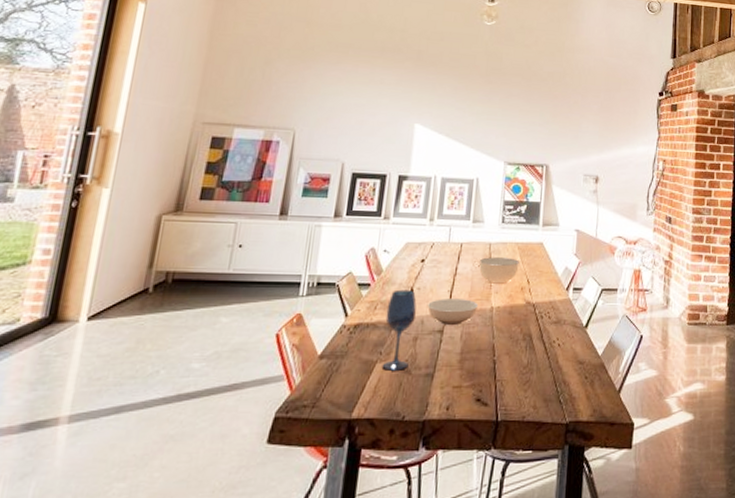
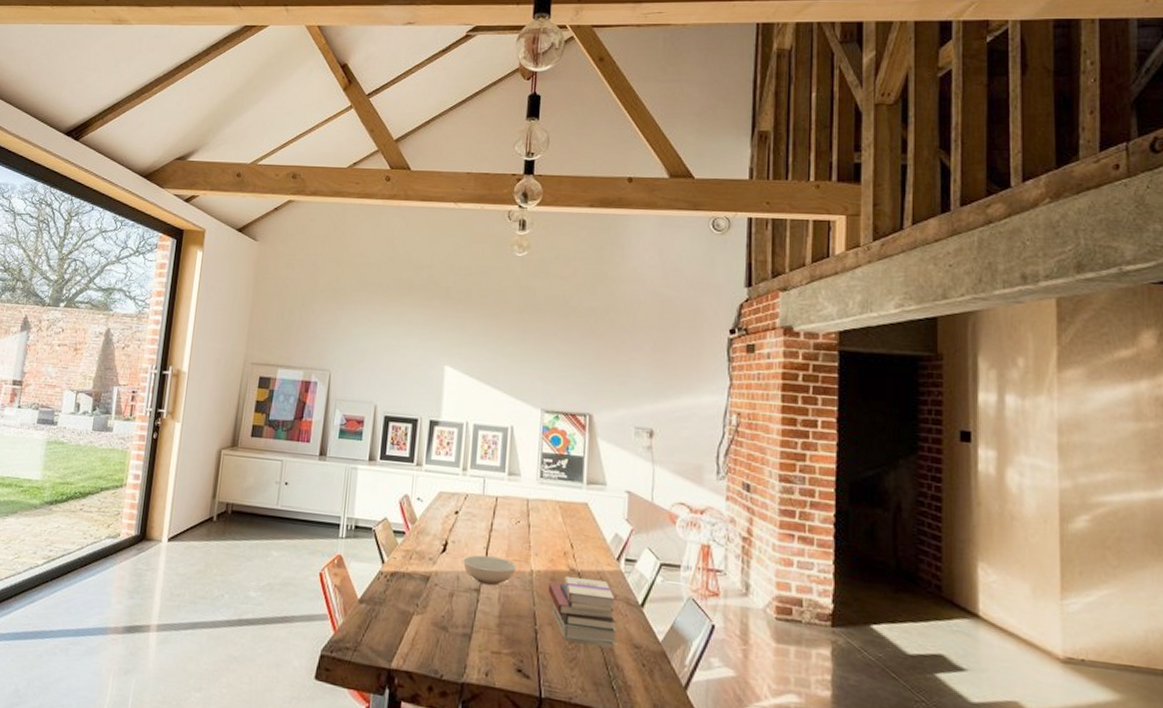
wineglass: present [381,289,417,371] -> none [418,540,452,626]
bowl: present [479,257,519,285] -> none [516,514,561,547]
books: none [506,309,565,367] -> present [548,576,617,649]

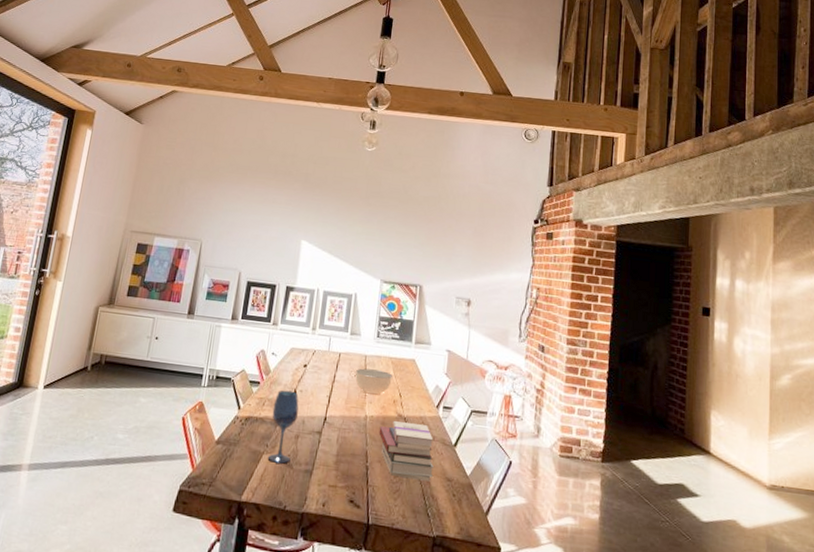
wineglass: none [418,540,452,626] -> present [267,390,299,464]
bowl: present [463,555,517,586] -> none [308,402,354,429]
bowl: none [516,514,561,547] -> present [355,368,393,396]

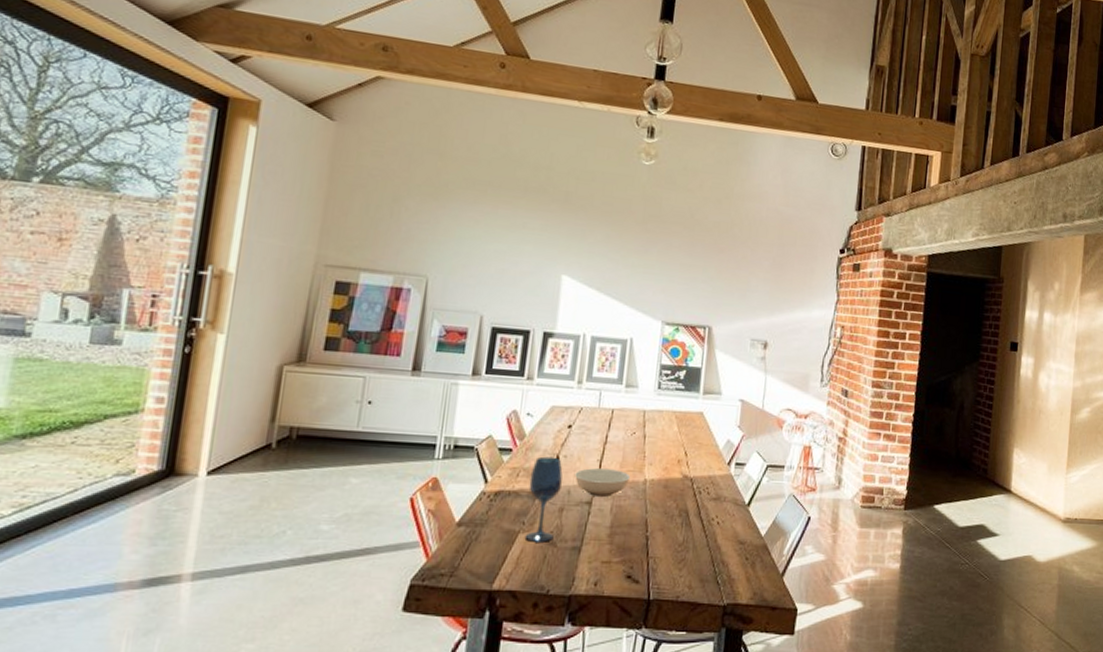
bowl: none [308,402,354,429] -> present [575,468,631,498]
bowl: present [355,368,393,396] -> none [632,425,677,456]
books: present [379,421,434,482] -> none [660,483,724,547]

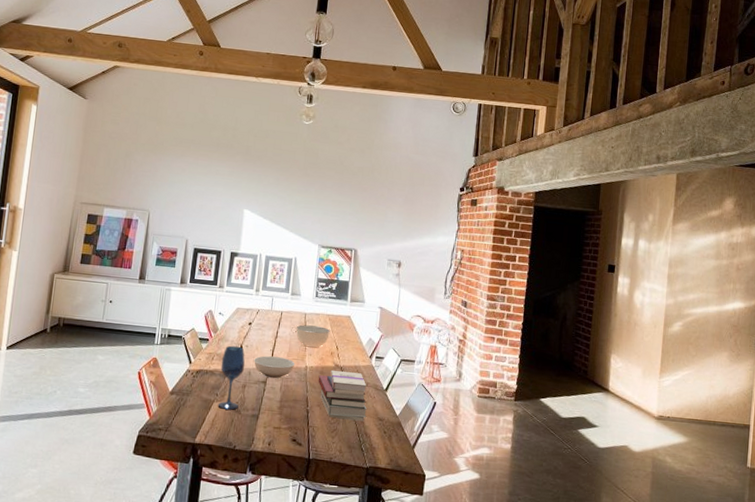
bowl: none [632,425,677,456] -> present [296,325,330,349]
books: none [660,483,724,547] -> present [318,370,367,421]

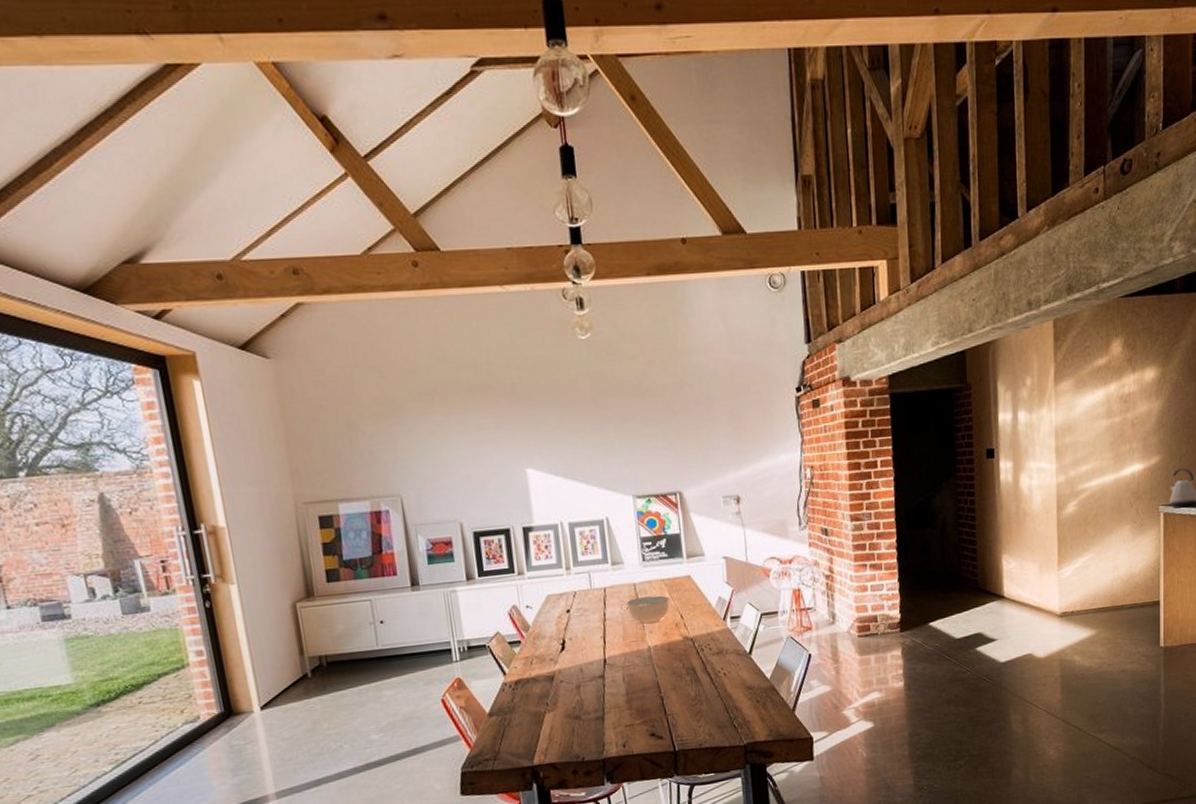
wineglass: present [218,345,245,410] -> none [542,641,577,719]
bowl: present [254,356,295,379] -> none [583,642,635,671]
books: present [318,370,367,421] -> none [666,640,732,699]

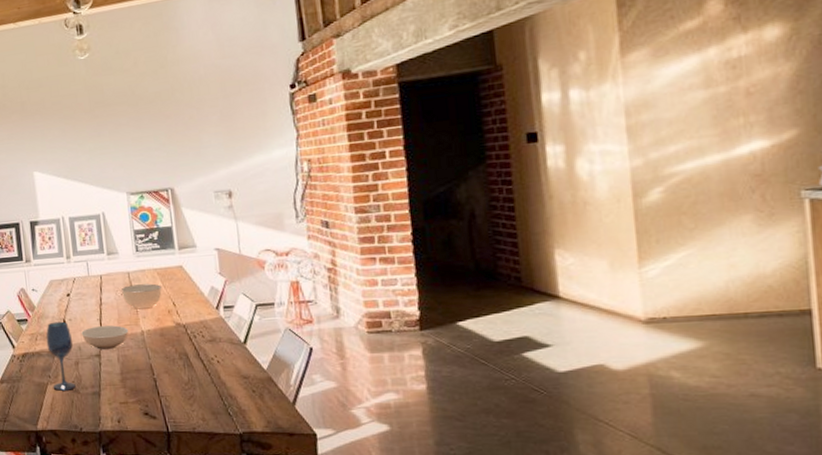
wineglass: none [542,641,577,719] -> present [45,321,76,391]
bowl: none [583,642,635,671] -> present [81,325,129,350]

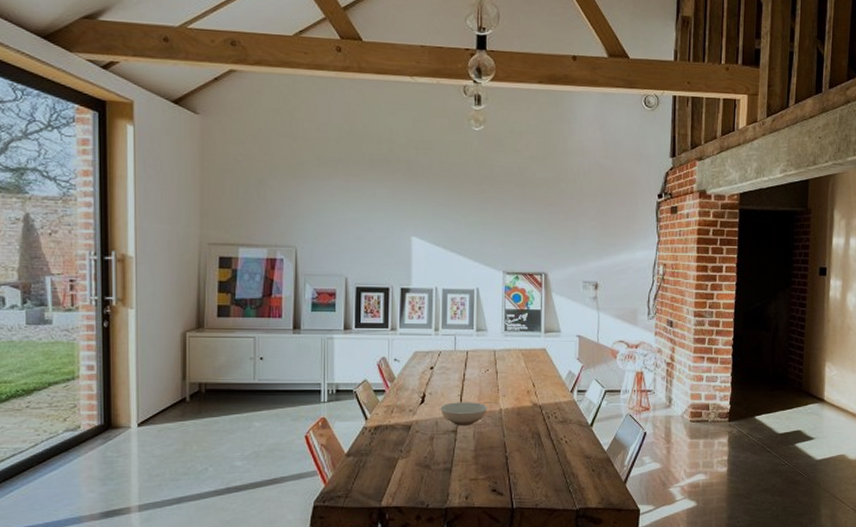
wineglass: present [45,321,76,391] -> none [402,394,431,466]
bowl: present [122,283,162,311] -> none [486,363,524,389]

